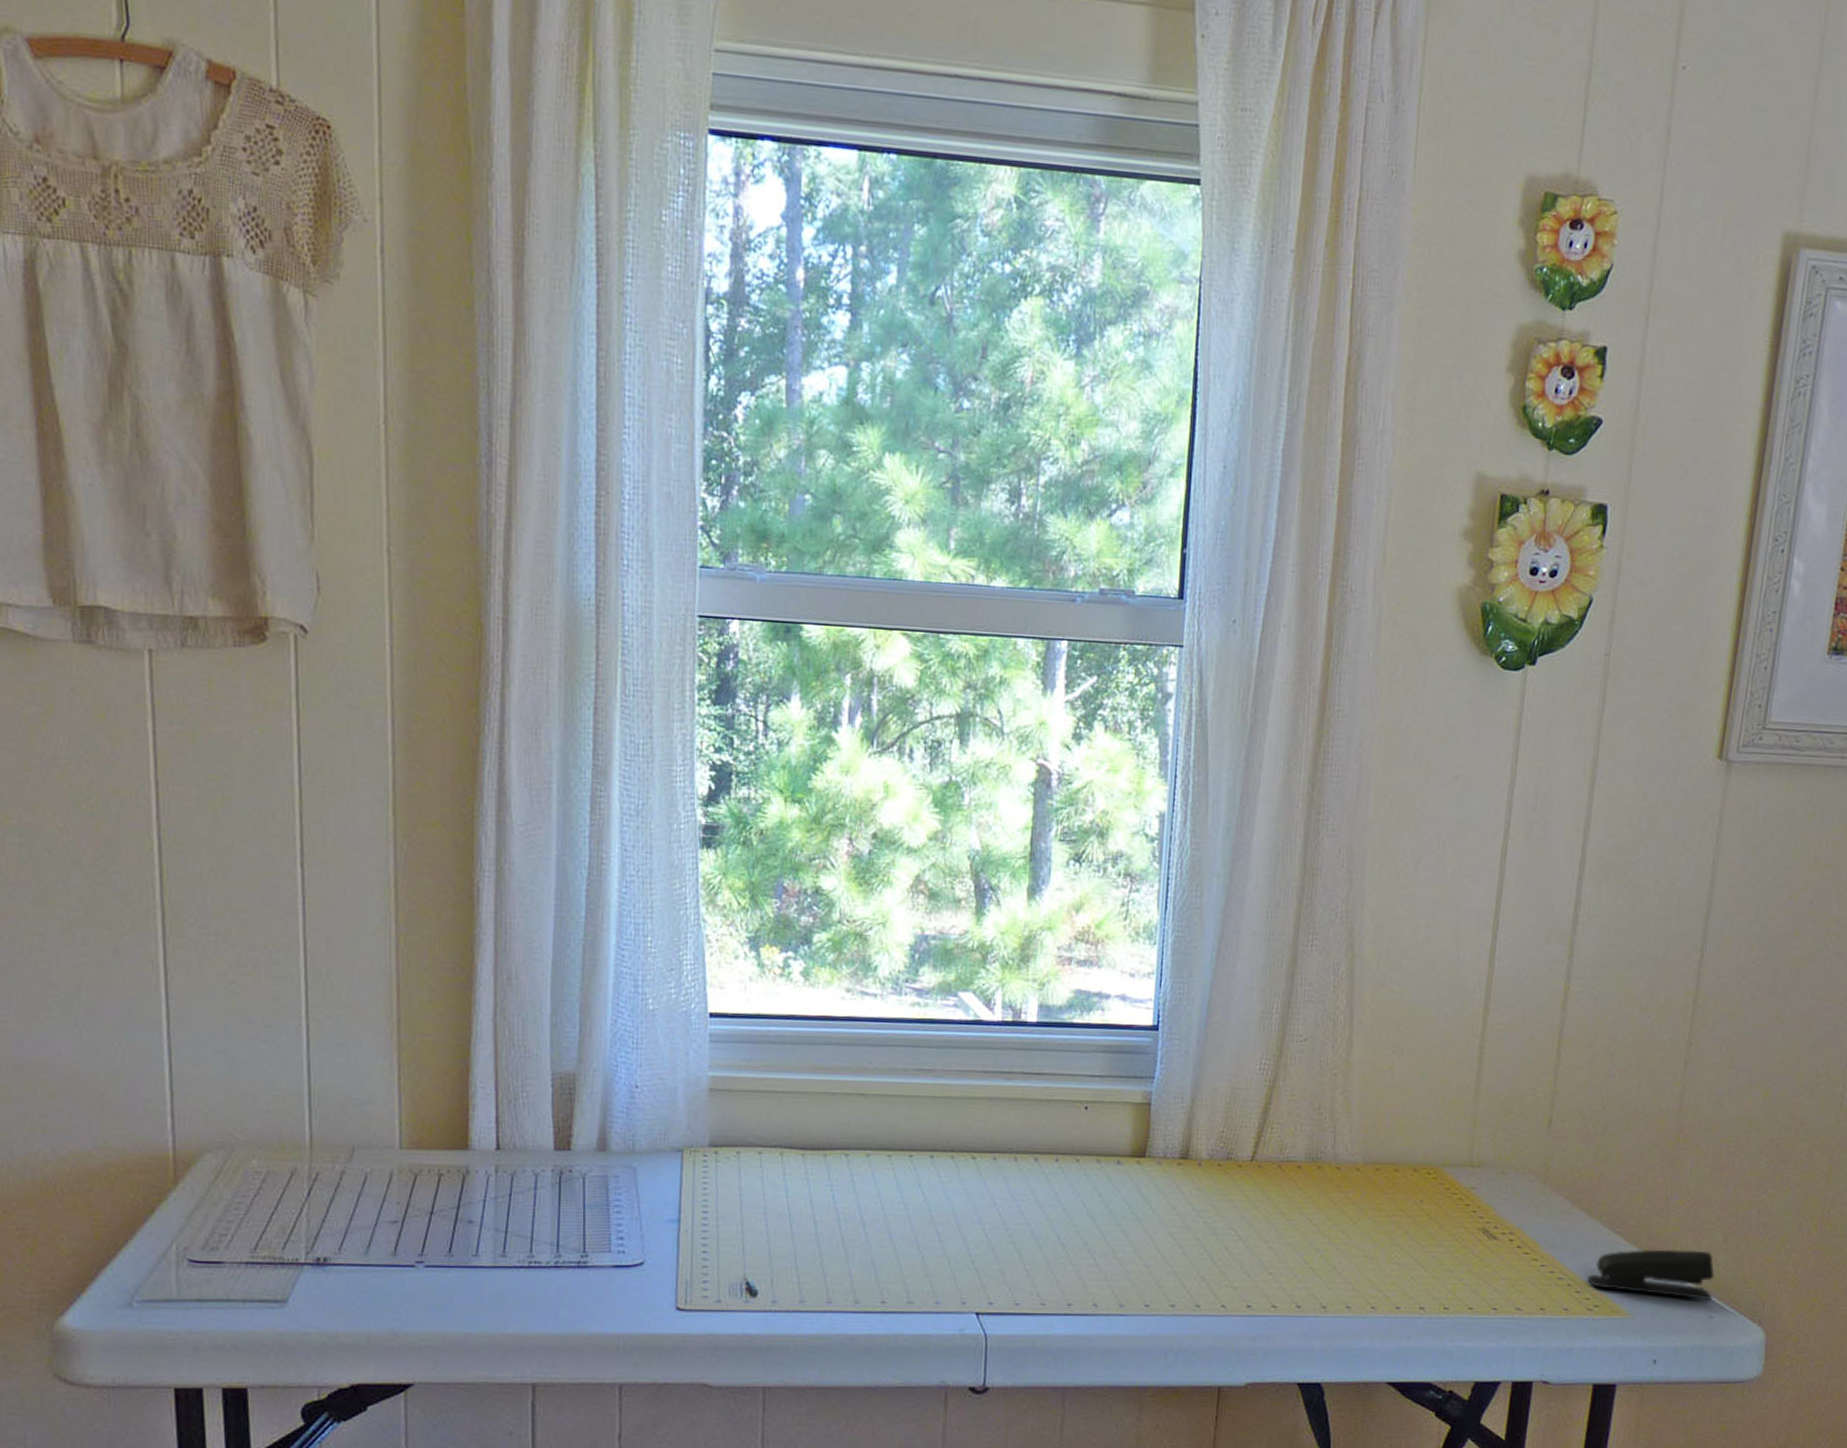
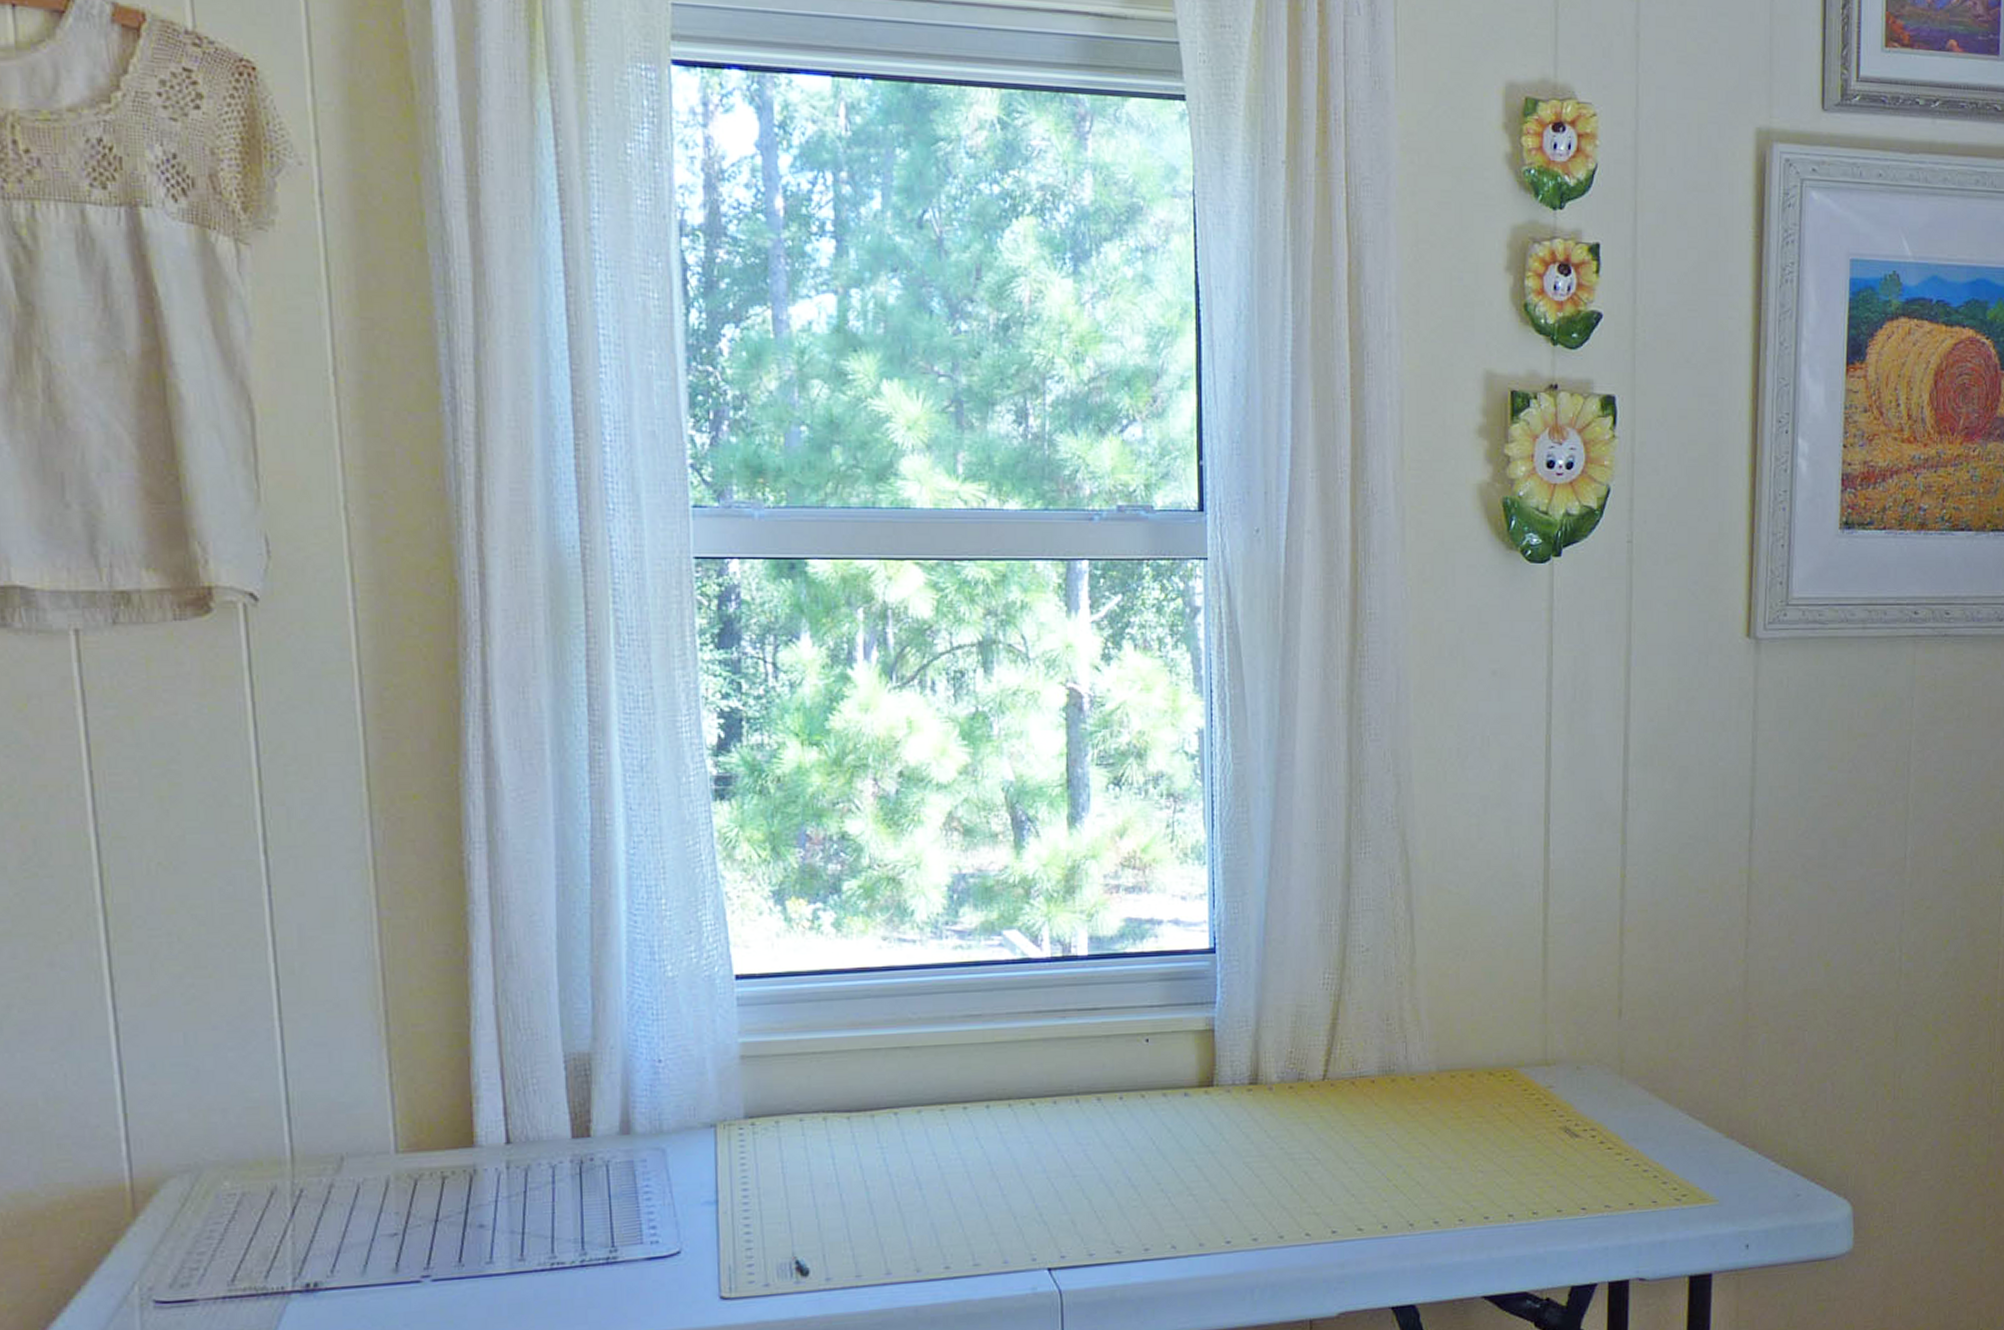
stapler: present [1587,1249,1715,1301] -> none [1673,1128,1797,1179]

